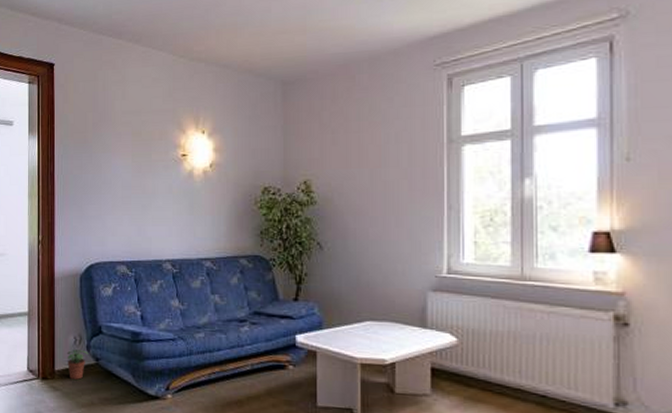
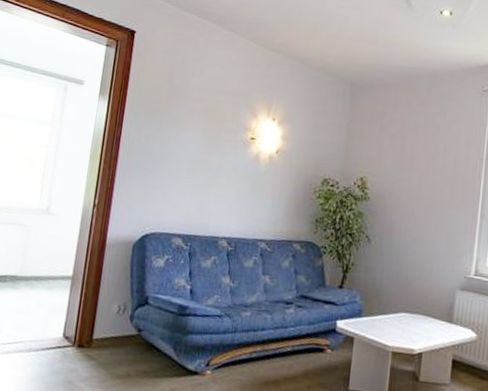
potted plant: present [66,349,89,380] -> none [107,318,132,350]

